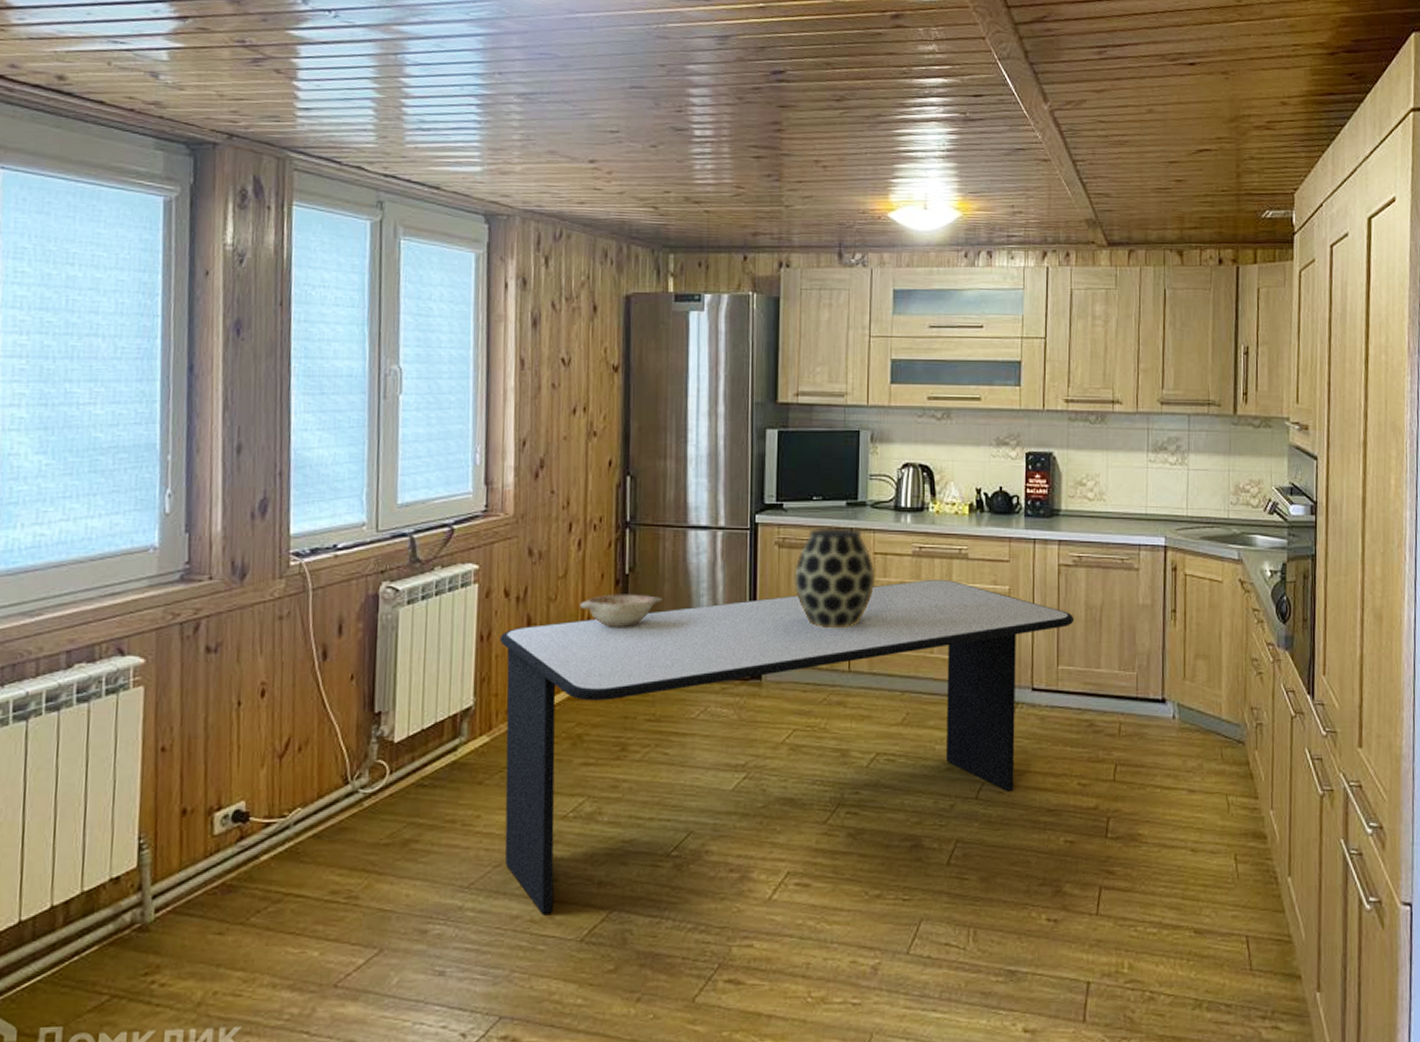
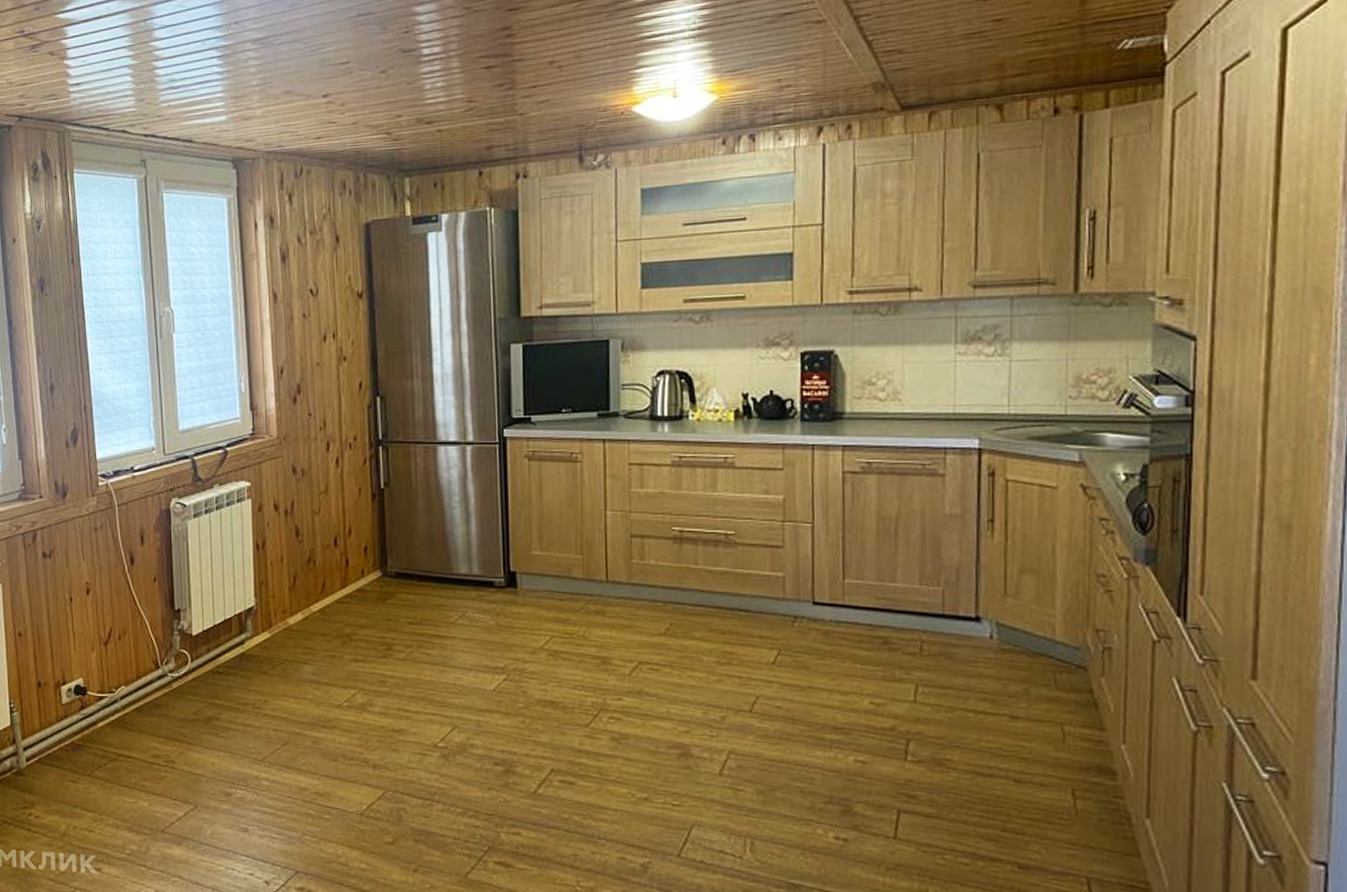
dining table: present [500,580,1075,914] -> none [273,490,864,789]
decorative bowl: present [579,594,663,627] -> none [340,507,417,537]
vase: present [794,527,876,629] -> none [545,438,632,540]

